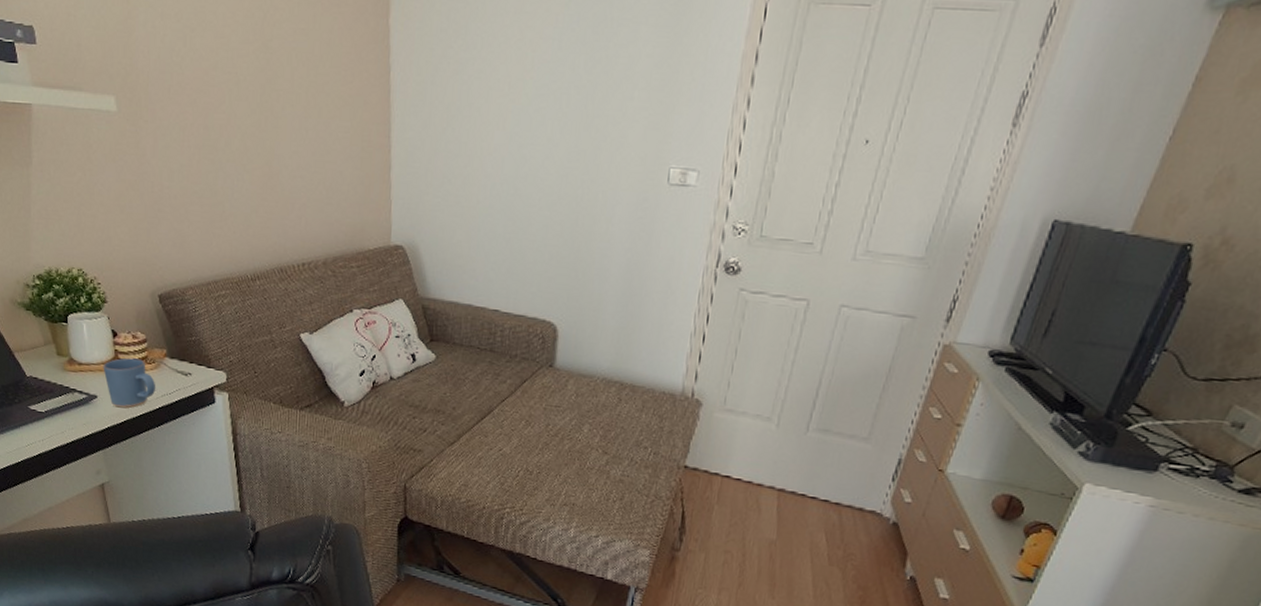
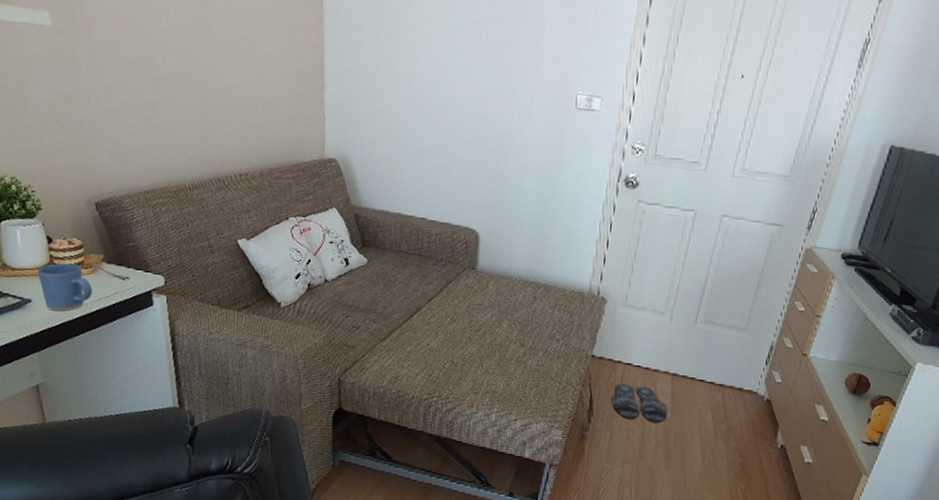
slippers: none [706,498,773,546] -> present [611,383,668,424]

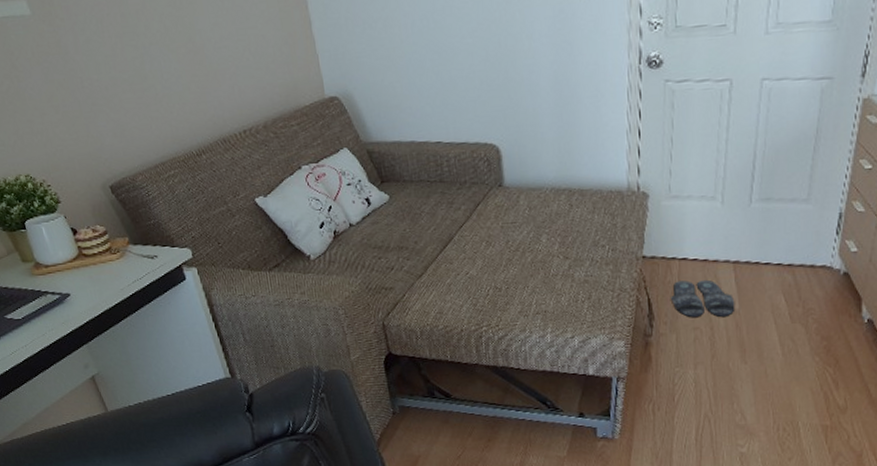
mug: present [37,263,93,311] -> none [69,251,126,301]

